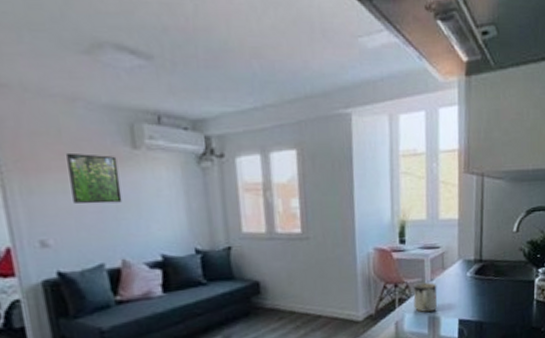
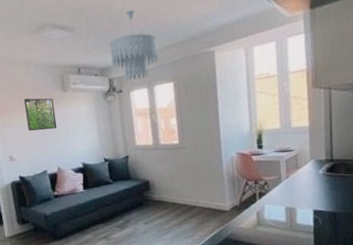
ceiling light fixture: none [207,41,278,142] -> present [110,10,159,80]
mug: present [413,282,438,313] -> none [271,179,294,204]

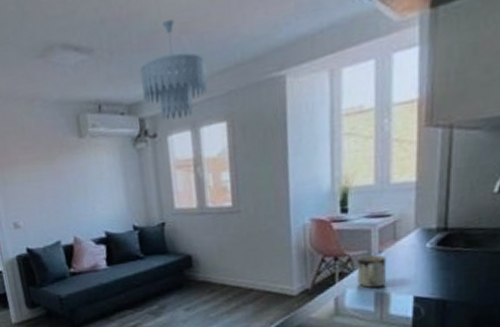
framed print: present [24,98,57,131] -> none [29,146,73,190]
mug: none [271,179,294,204] -> present [356,254,387,288]

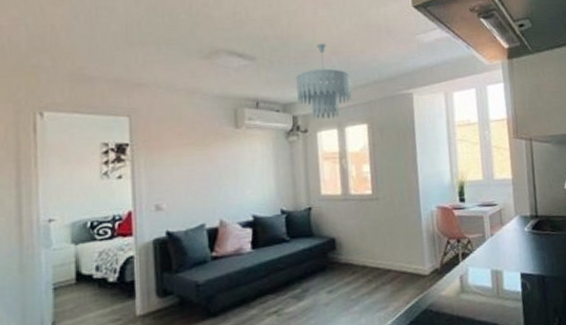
mug: present [356,254,387,288] -> none [474,237,499,267]

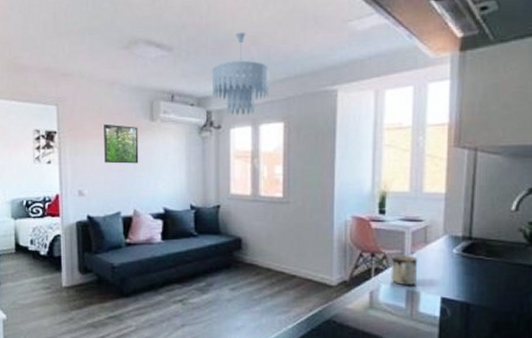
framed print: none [184,133,224,174] -> present [104,123,139,164]
mug: none [474,237,499,267] -> present [391,255,418,286]

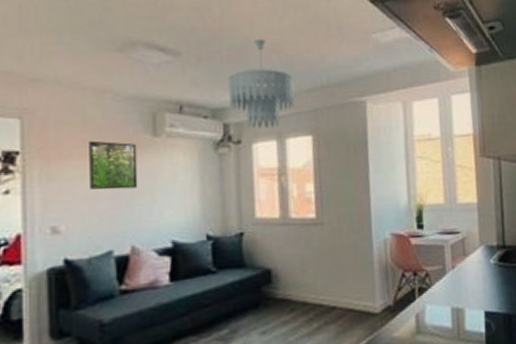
mug: present [391,255,418,286] -> none [433,270,461,304]

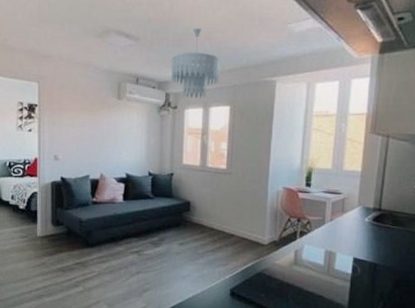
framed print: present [89,140,138,190] -> none [77,100,107,135]

